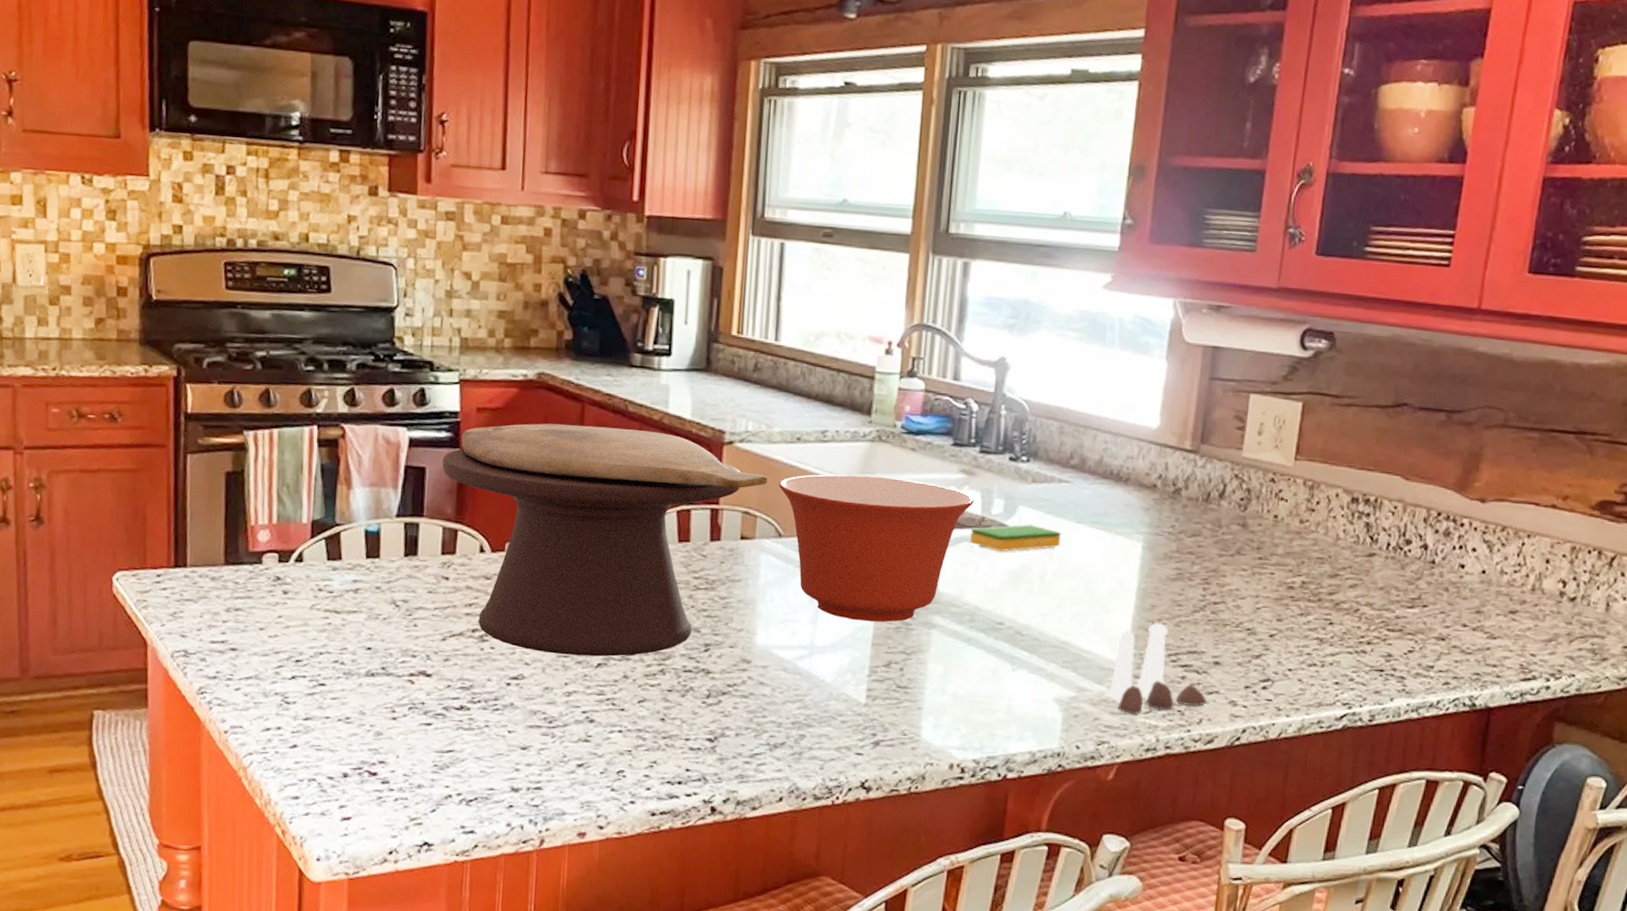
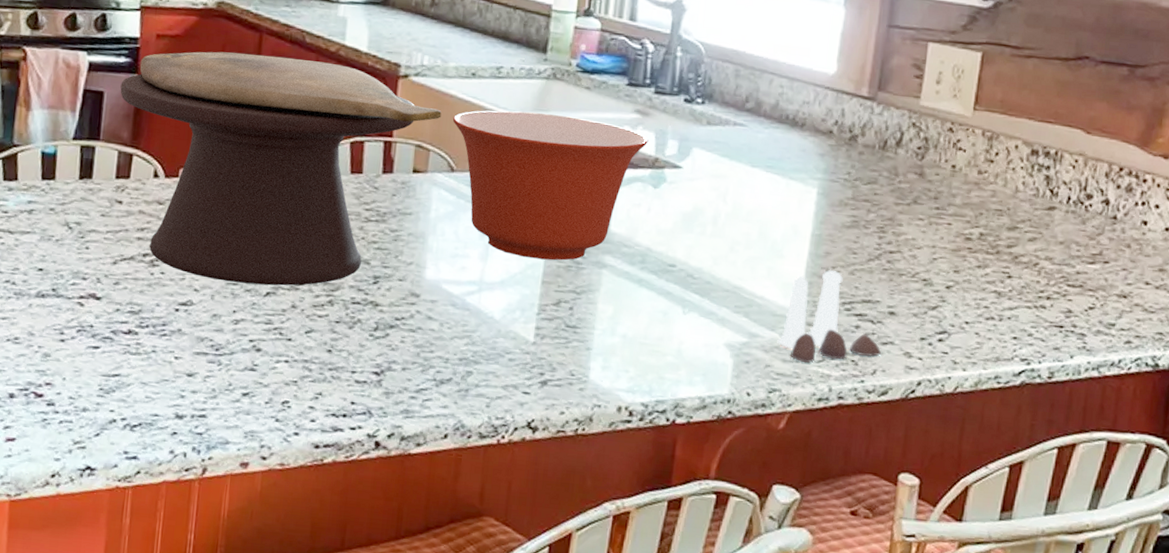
dish sponge: present [970,524,1062,552] -> none [643,166,736,194]

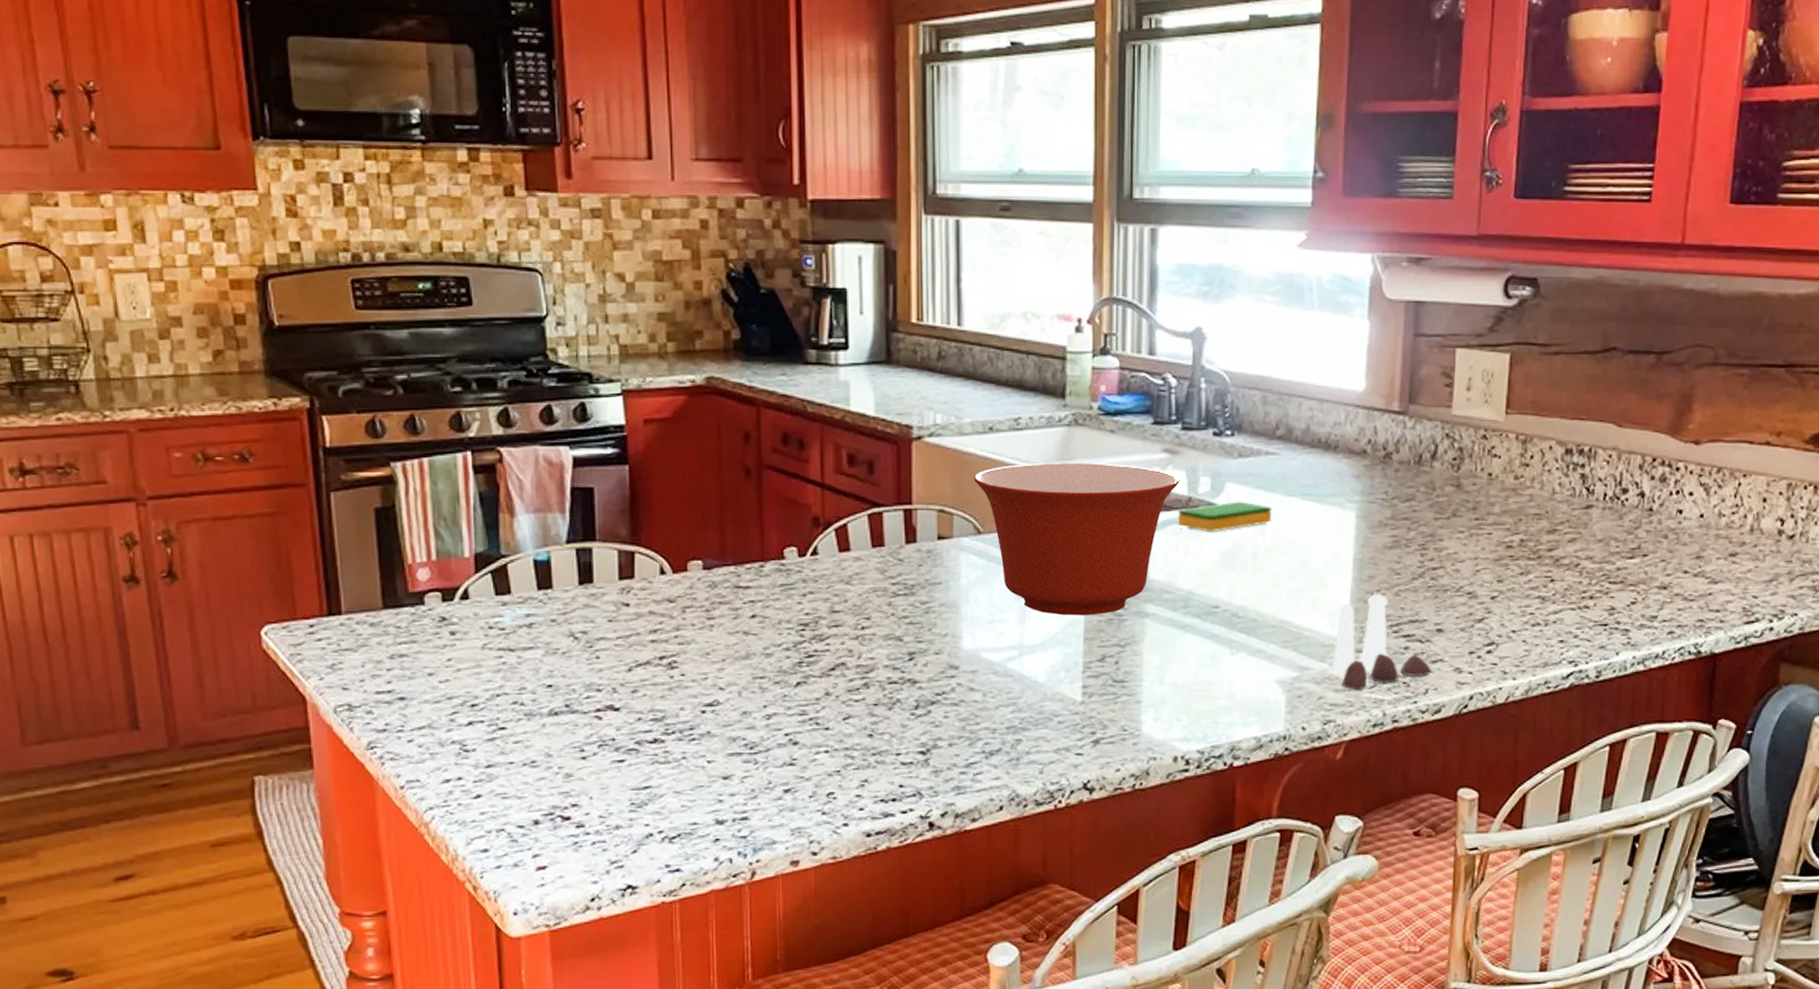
decorative bowl: present [120,51,442,286] -> none [611,430,961,676]
dish sponge: none [643,166,736,194] -> present [1178,501,1272,533]

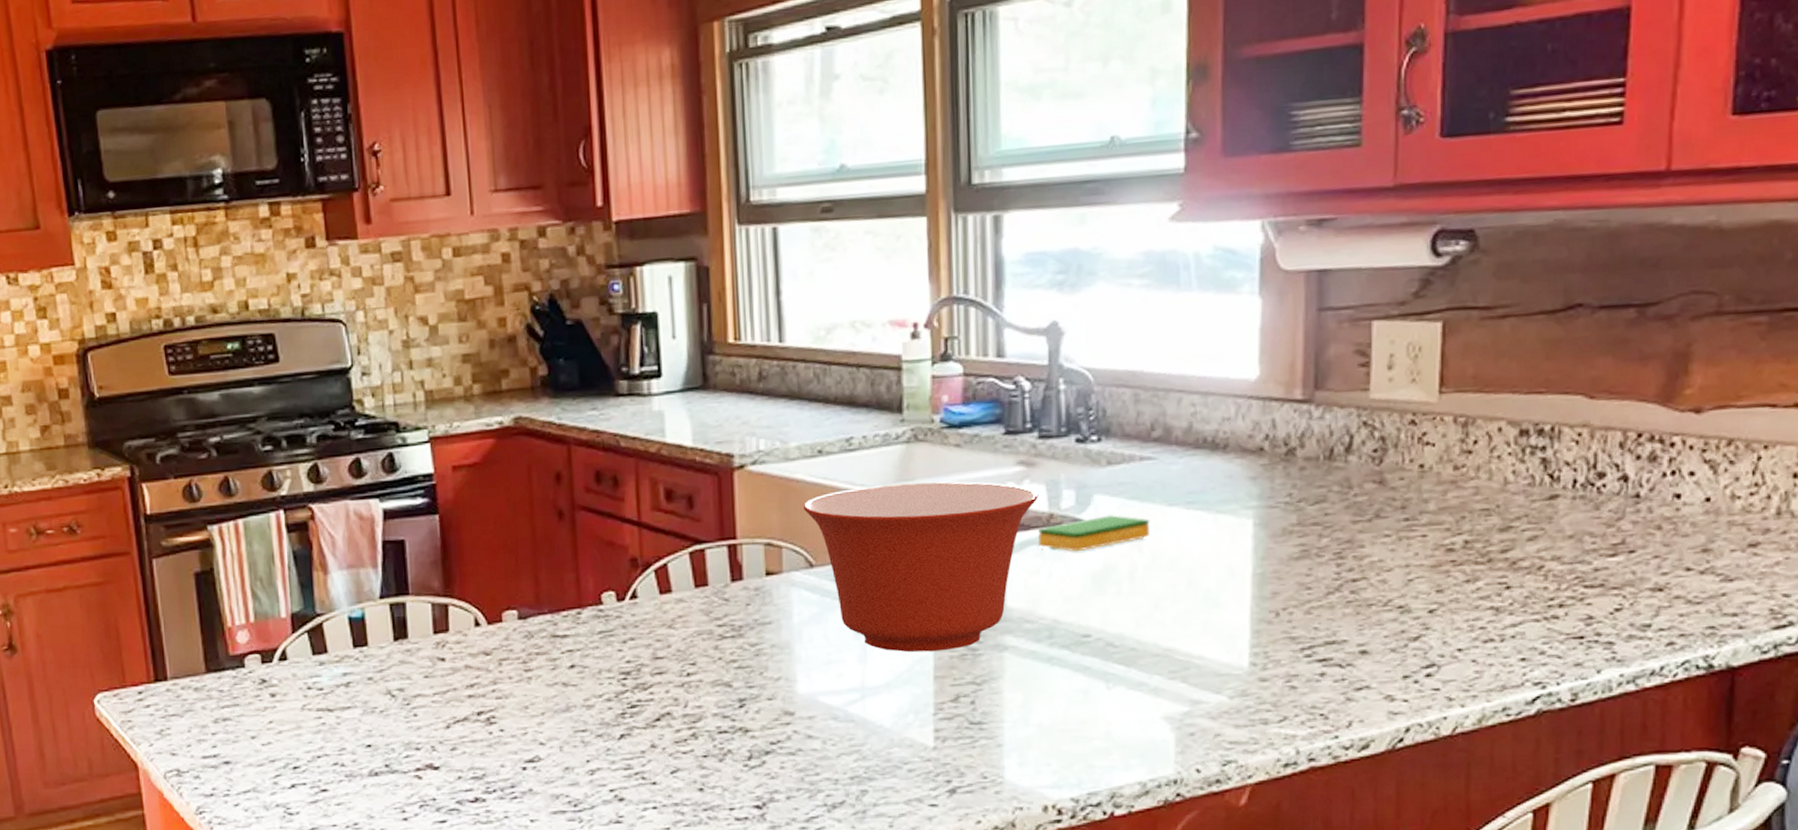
salt and pepper shaker set: present [1328,593,1432,691] -> none [1225,612,1357,726]

